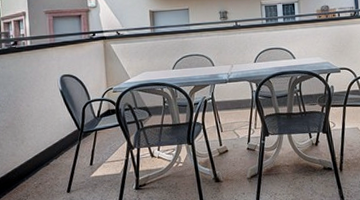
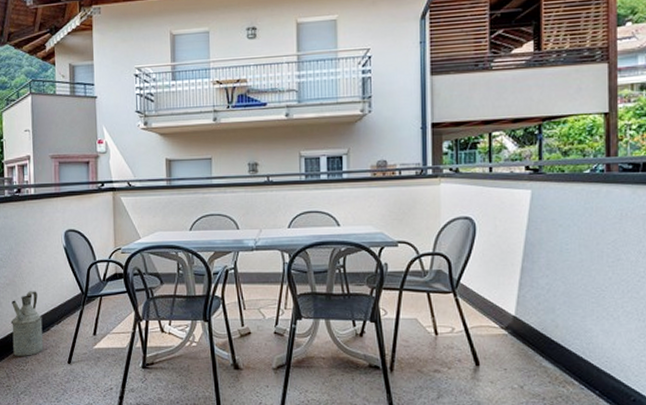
watering can: none [11,131,44,191] -> present [10,291,44,356]

